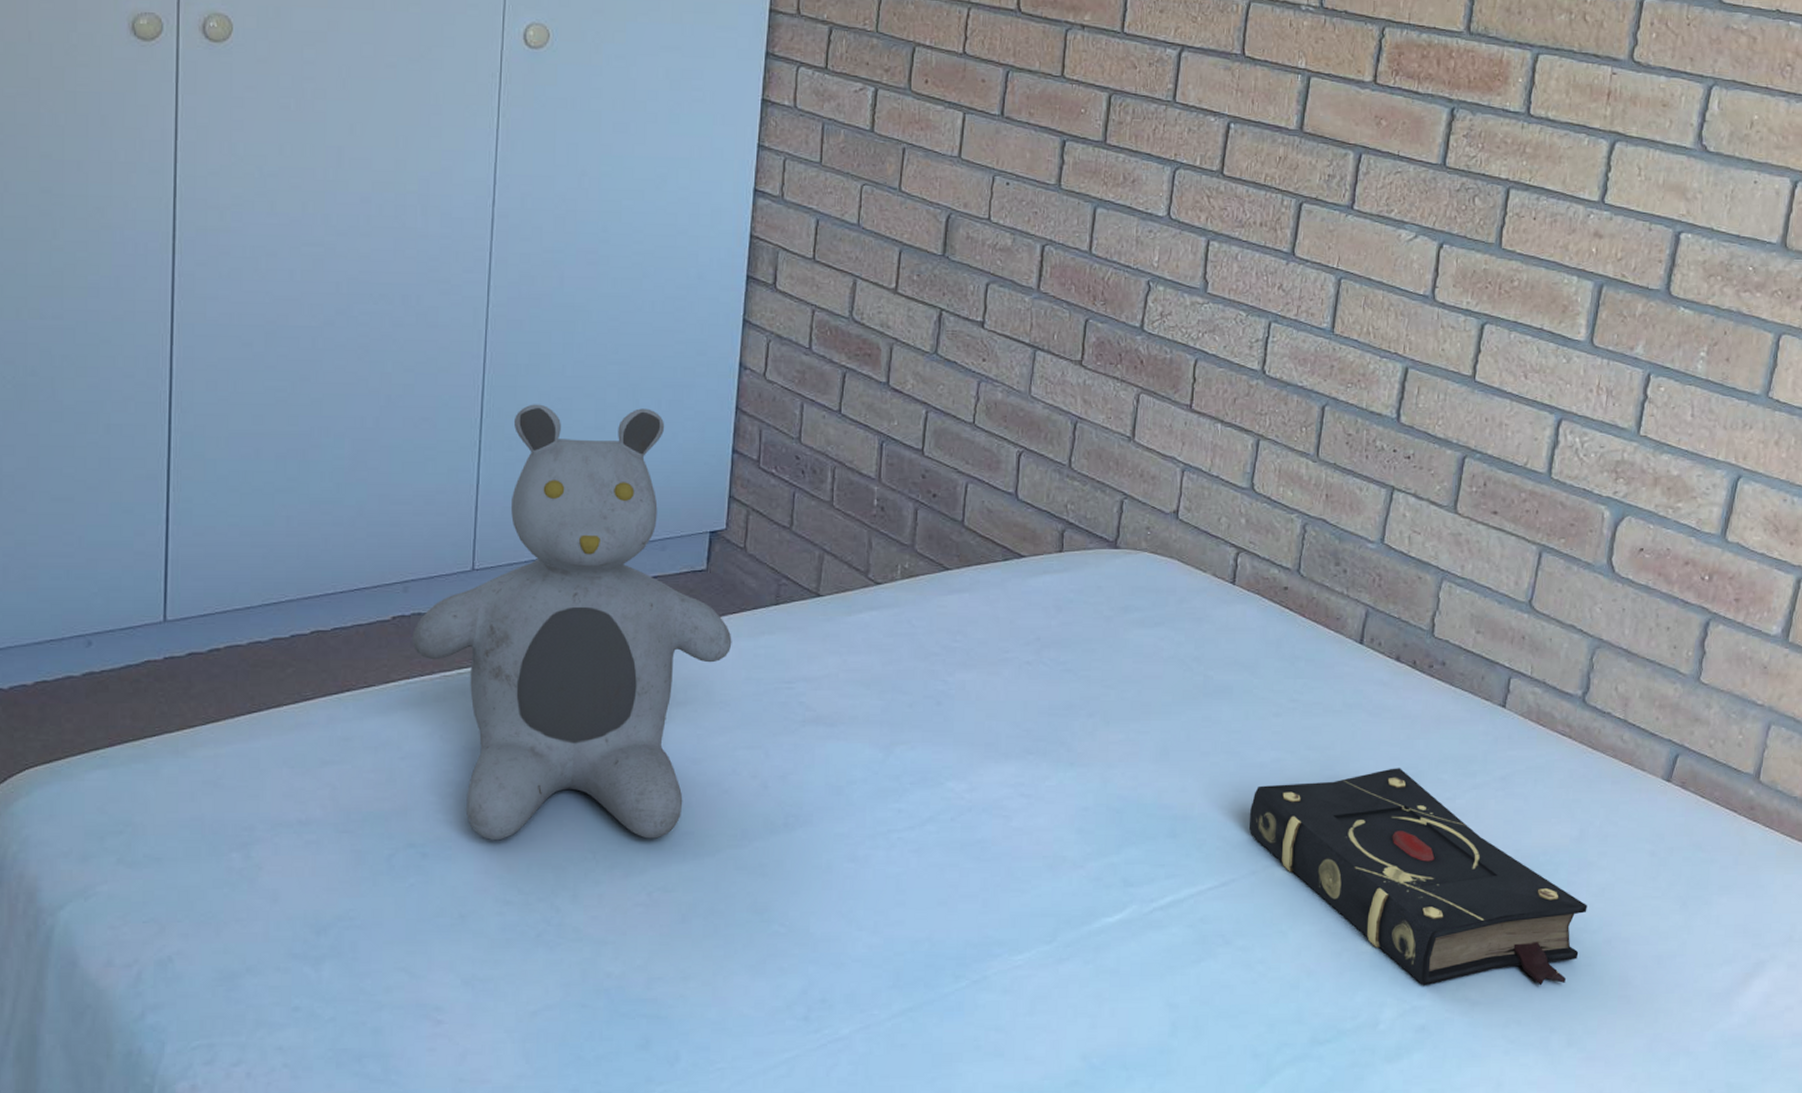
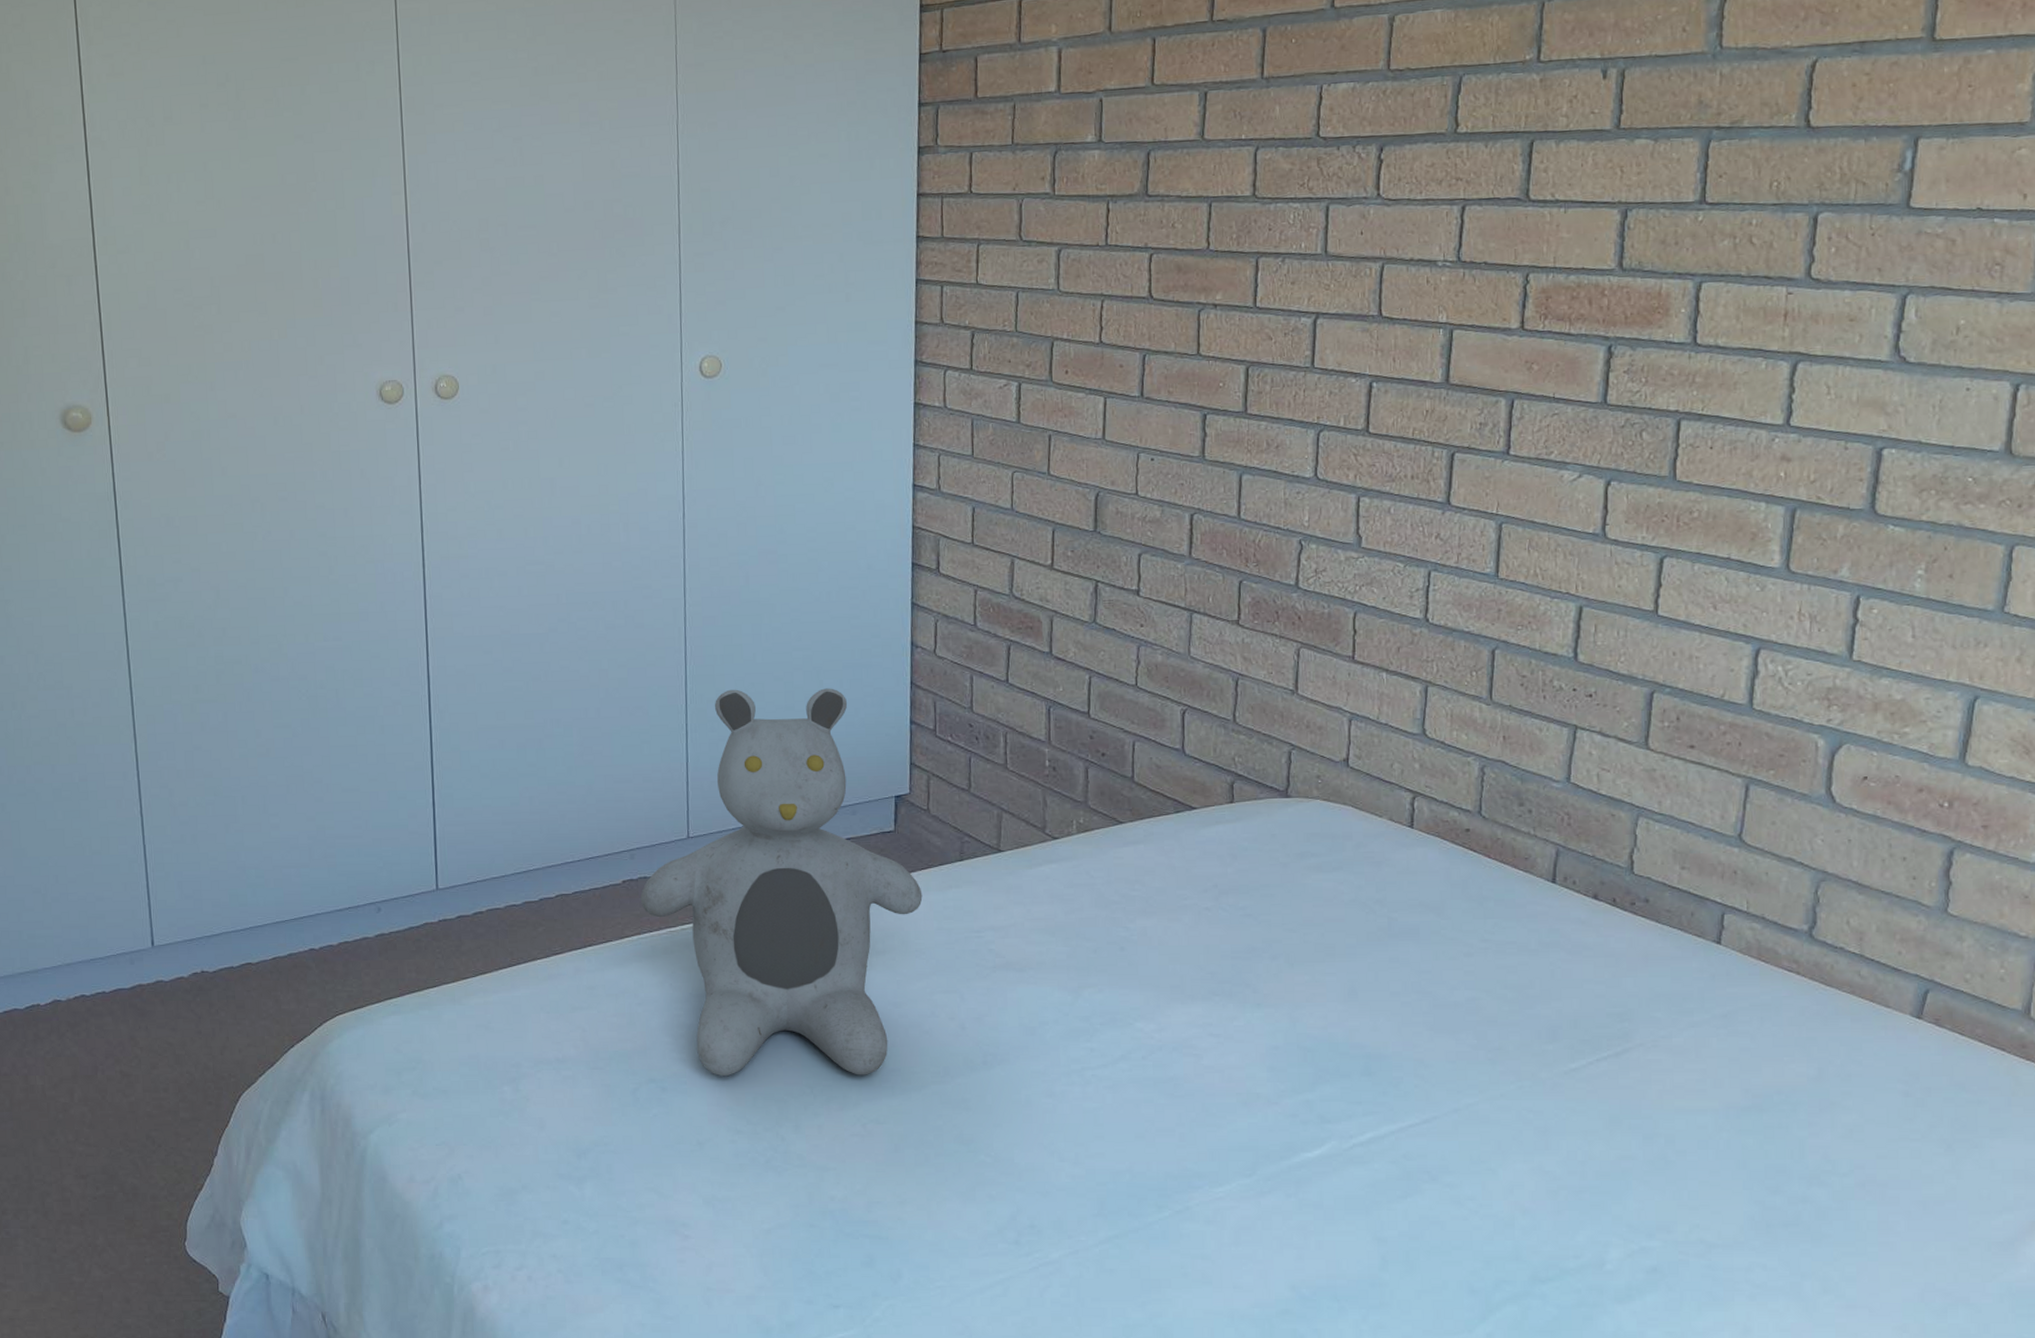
book: present [1249,768,1587,986] -> none [1446,1006,1834,1230]

